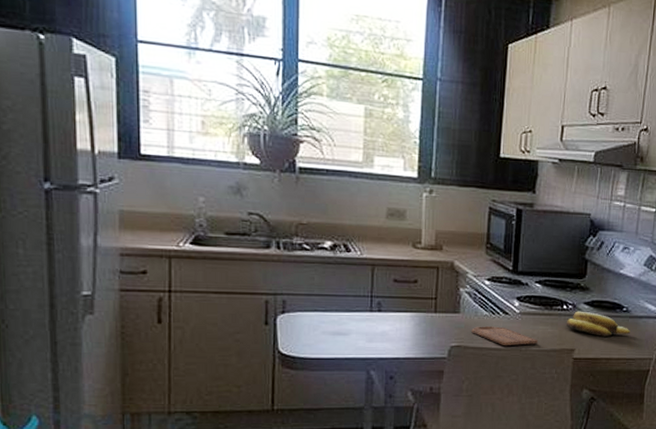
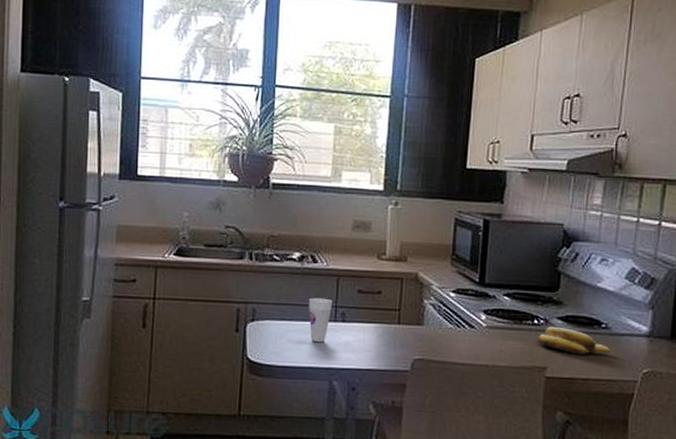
cup: none [343,287,368,333] -> present [309,297,333,343]
cutting board: present [471,326,539,346] -> none [435,339,507,362]

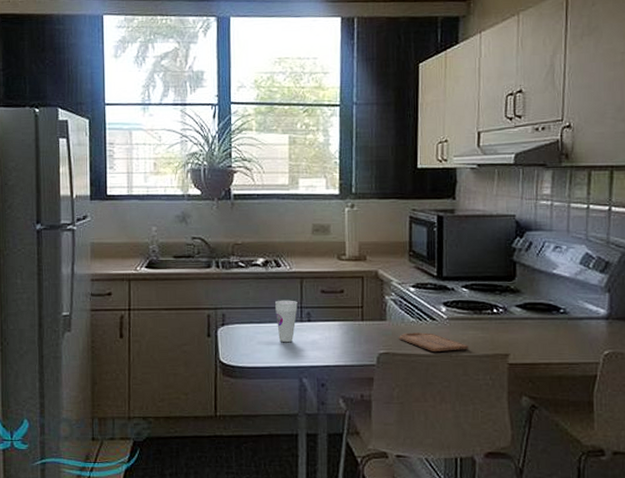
cutting board: none [435,339,507,362] -> present [399,332,469,353]
banana: present [537,326,611,355] -> none [497,314,571,340]

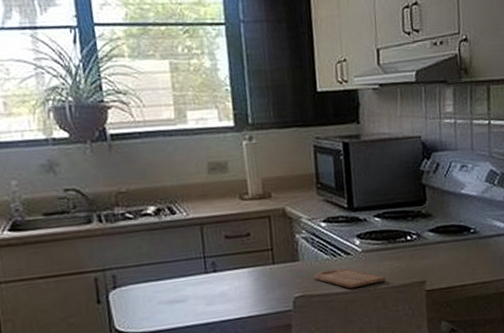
cup: present [275,300,298,343] -> none [174,250,201,299]

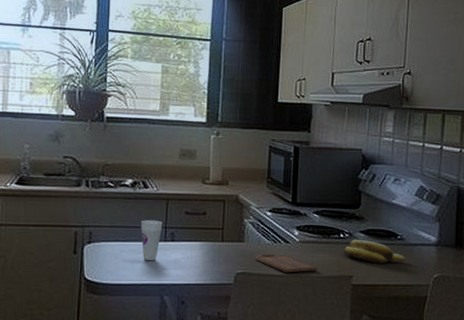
cup: none [174,250,201,299] -> present [141,220,162,261]
banana: none [412,239,482,263] -> present [343,239,406,264]

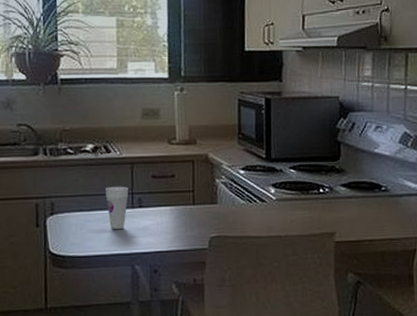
cutting board: present [255,254,318,273] -> none [230,214,298,234]
banana: present [343,239,406,264] -> none [324,193,392,218]

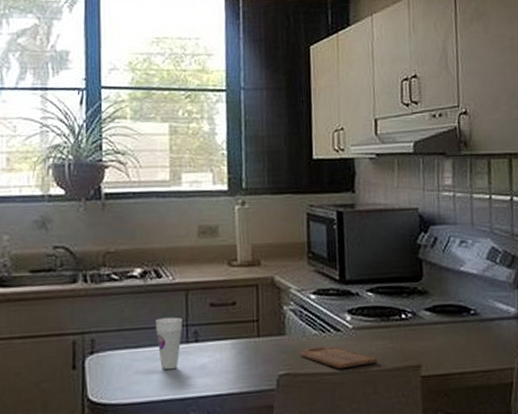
cutting board: none [230,214,298,234] -> present [300,346,378,370]

